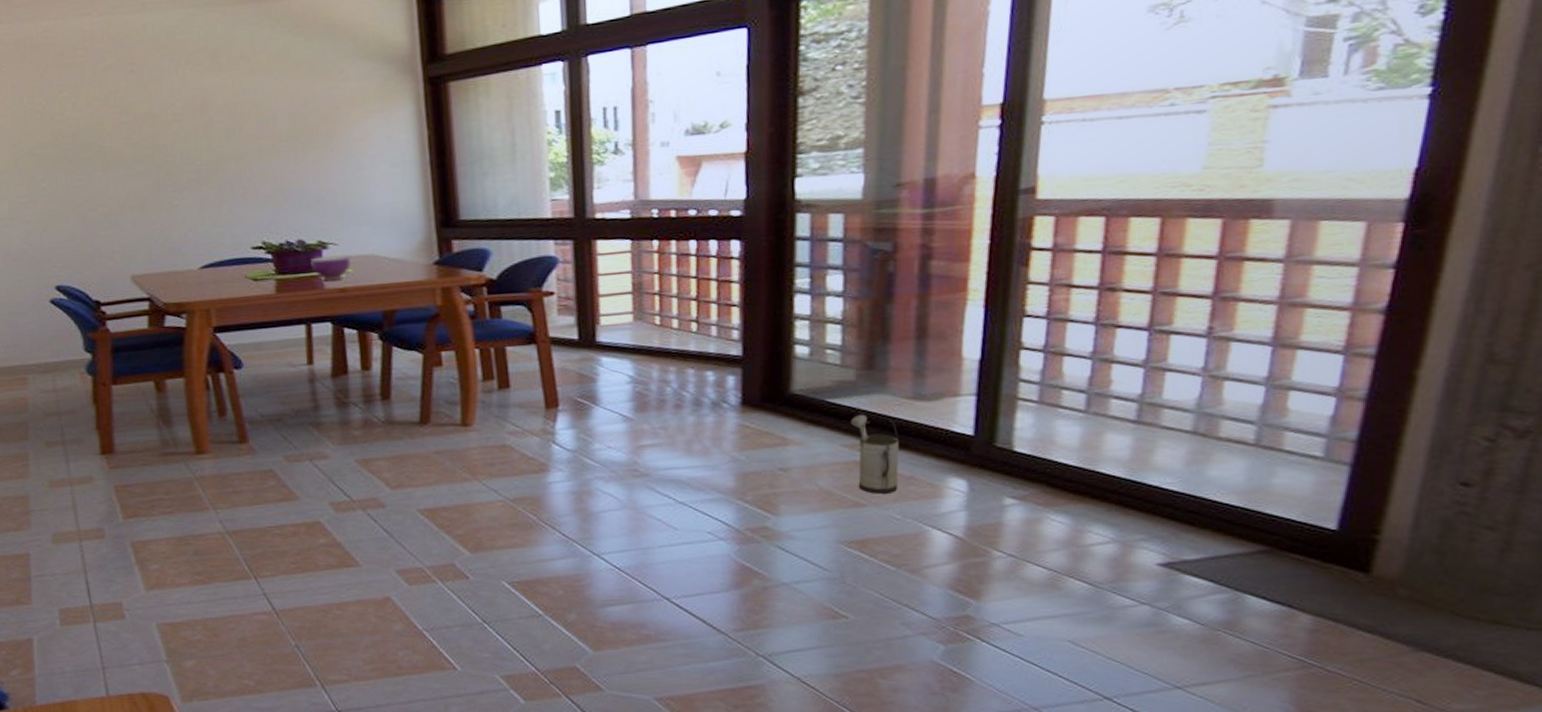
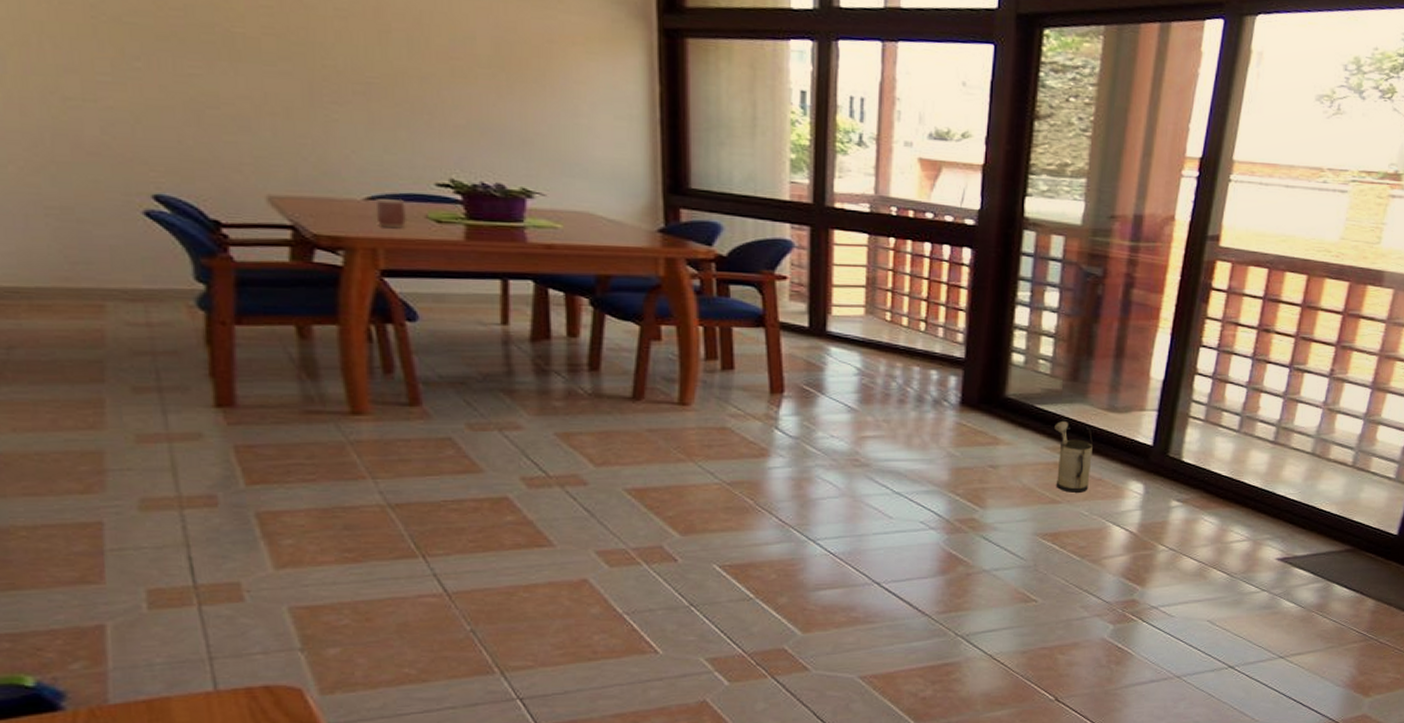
mug: none [207,264,232,291] -> present [375,198,408,229]
bowl: present [311,254,351,281] -> none [511,206,560,235]

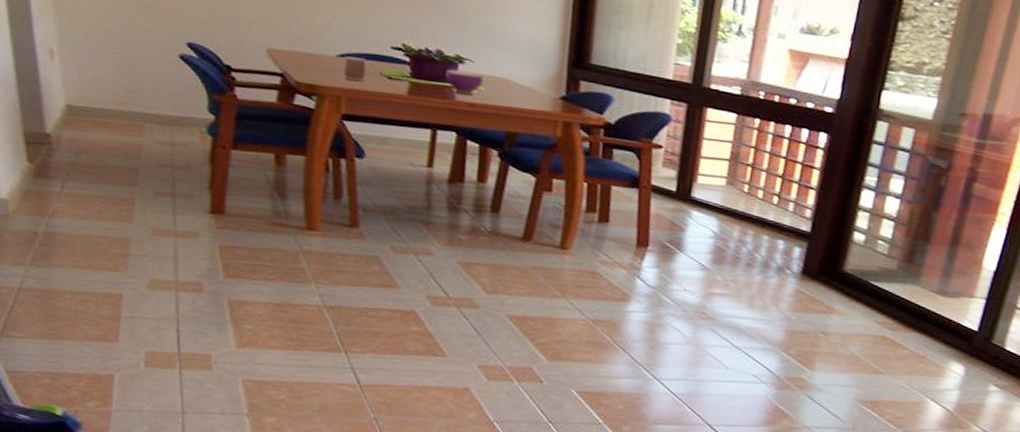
bowl: none [511,206,560,235] -> present [446,69,484,95]
watering can: present [1053,420,1093,493] -> none [881,298,921,367]

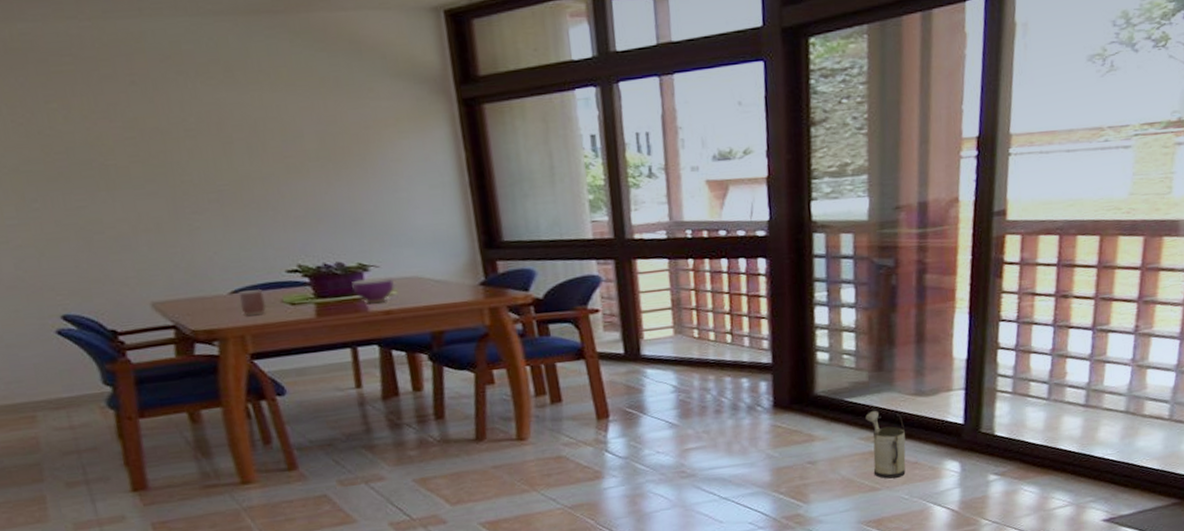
watering can: none [881,298,921,367] -> present [864,410,906,479]

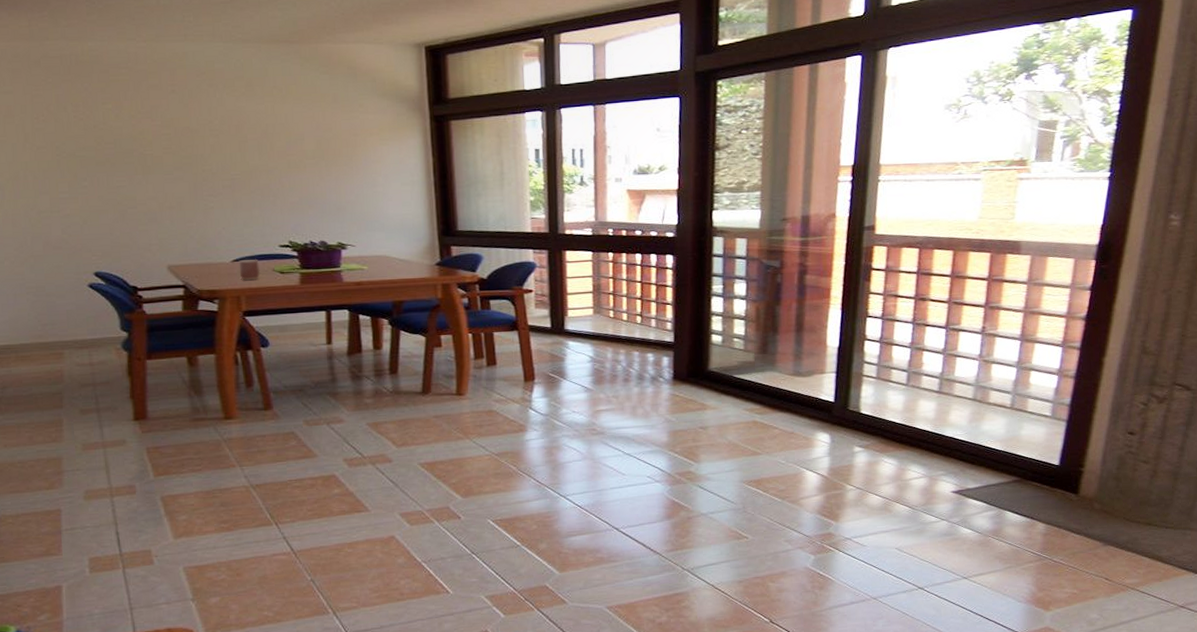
bowl: present [352,276,394,304] -> none [331,254,366,276]
watering can: present [864,410,906,479] -> none [750,386,784,445]

